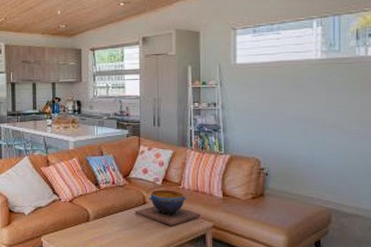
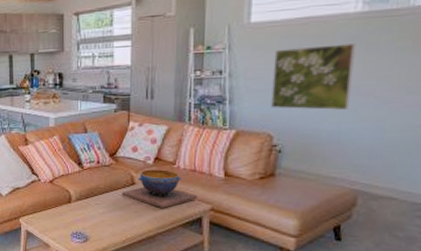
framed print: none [257,84,319,139] -> present [271,43,356,110]

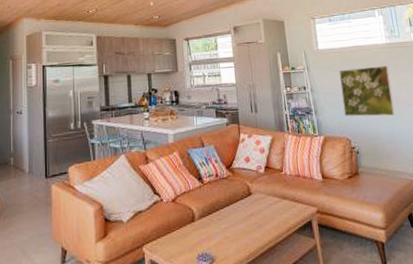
decorative bowl: present [121,169,197,208] -> none [240,177,305,216]

